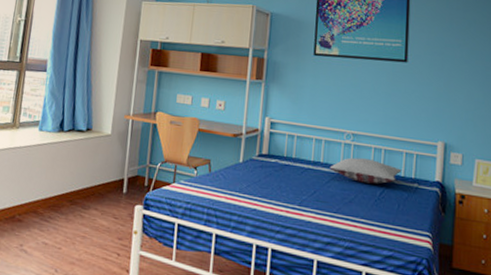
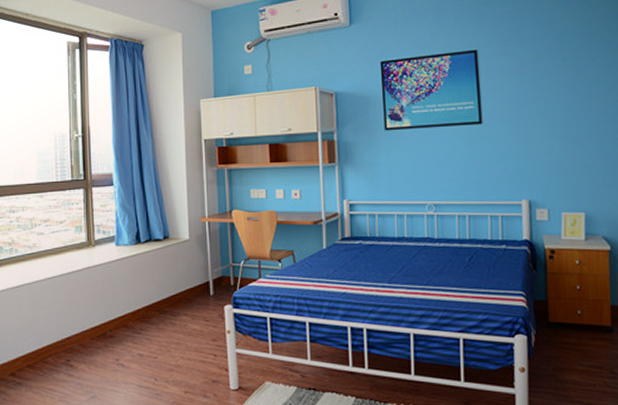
pillow: present [329,157,402,184] -> none [415,227,488,252]

